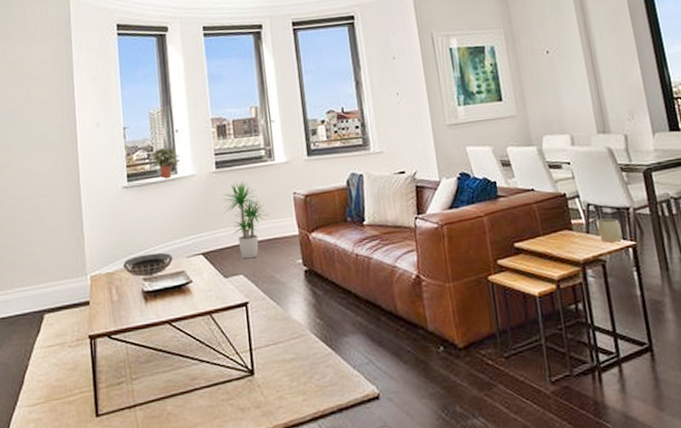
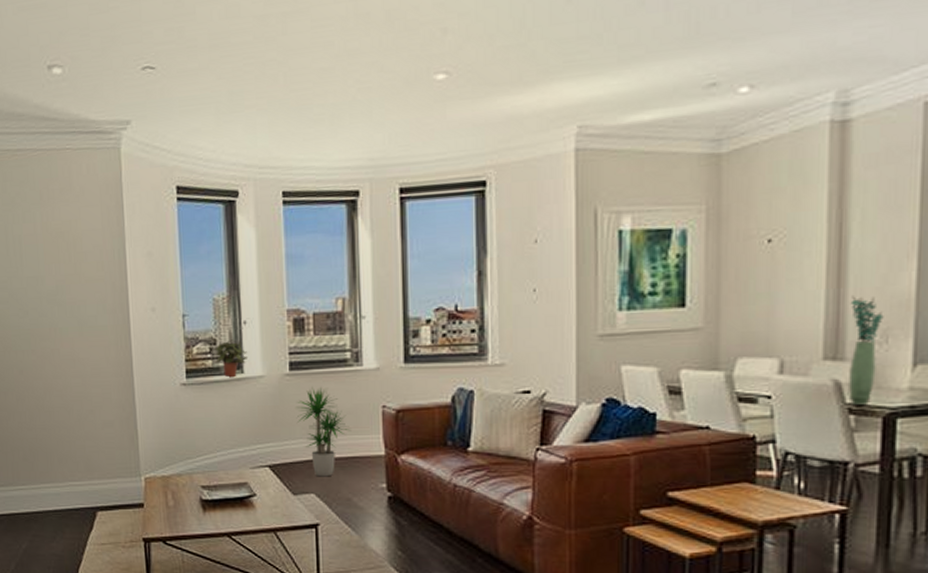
decorative bowl: present [122,252,174,277] -> none [179,460,236,484]
mug: present [597,218,622,243] -> none [793,473,829,504]
vase: none [605,87,633,165] -> present [849,296,884,406]

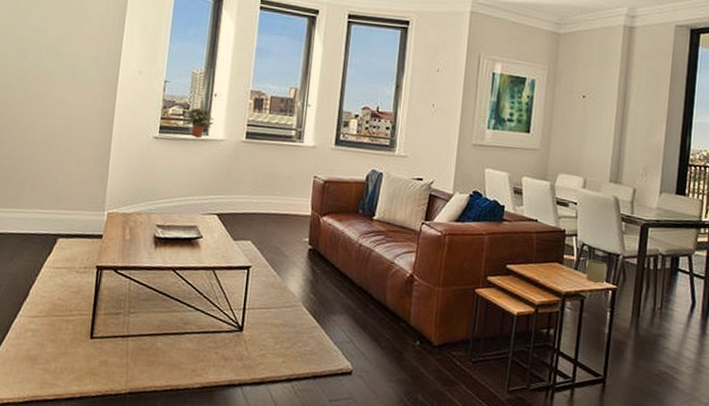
potted plant: present [296,386,351,477] -> none [246,154,288,228]
mug: none [793,473,829,504] -> present [585,259,607,283]
vase: present [849,296,884,406] -> none [622,142,646,217]

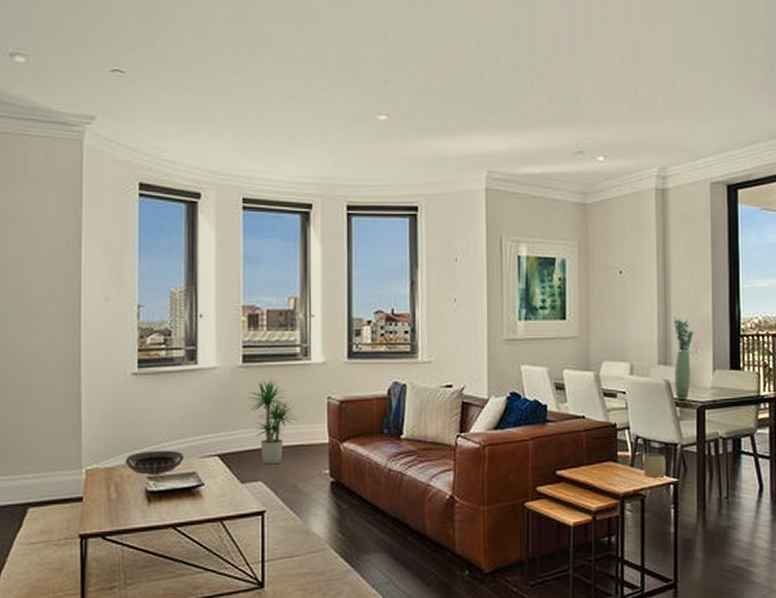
decorative bowl: none [139,203,189,224] -> present [124,450,185,475]
potted plant: present [185,108,214,138] -> none [168,333,203,368]
potted plant: none [246,154,288,228] -> present [247,378,299,465]
vase: none [622,142,646,217] -> present [673,317,694,400]

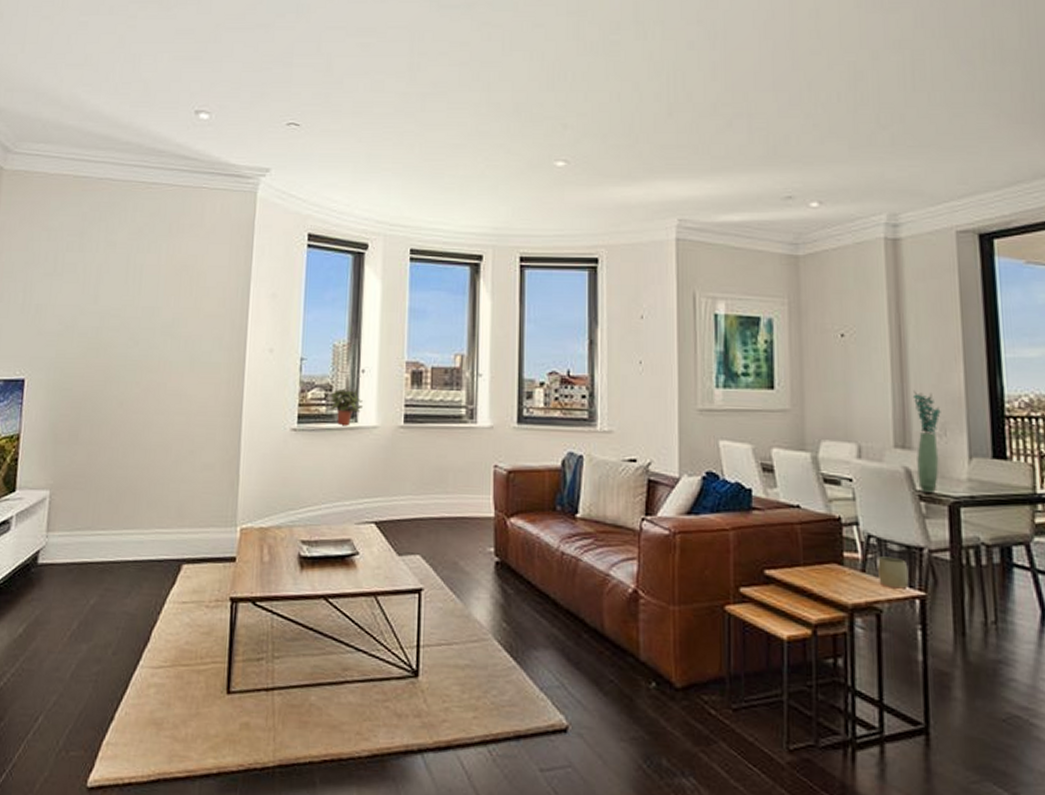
decorative bowl: present [124,450,185,475] -> none [279,512,340,539]
potted plant: none [168,333,203,368] -> present [328,388,364,426]
potted plant: present [247,378,299,465] -> none [407,441,462,538]

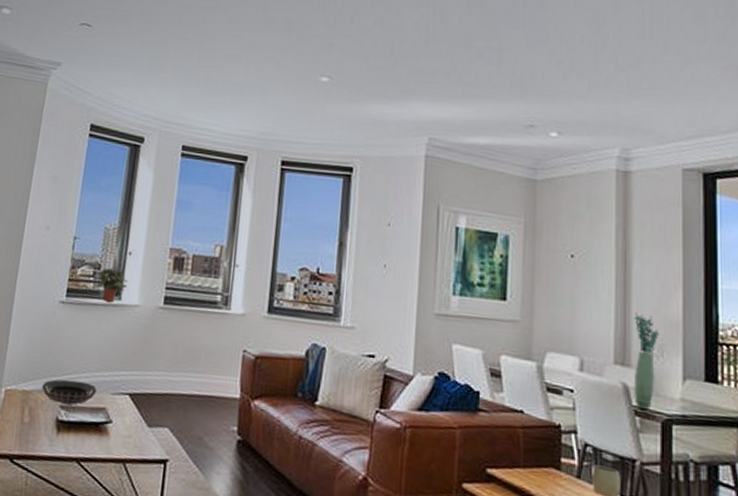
decorative bowl: none [279,512,340,539] -> present [41,379,98,405]

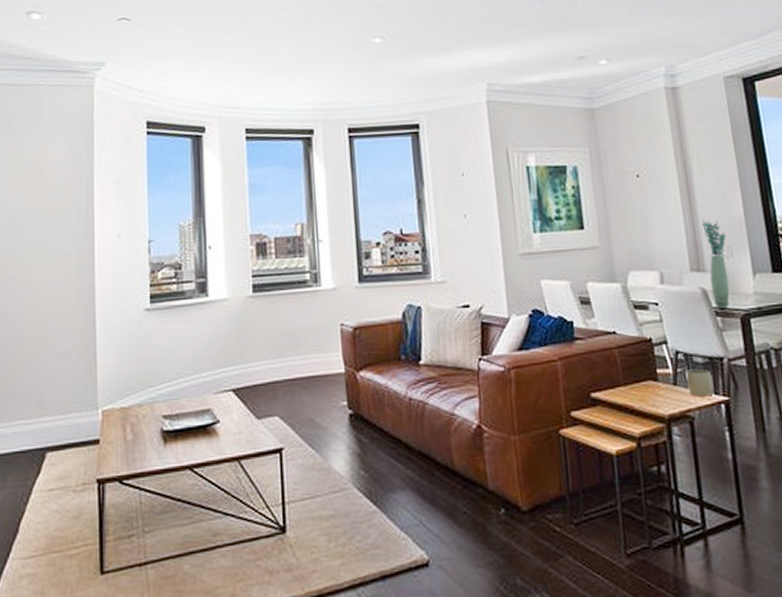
decorative bowl: present [41,379,98,405] -> none [139,386,199,414]
potted plant: present [95,268,128,303] -> none [179,265,213,302]

